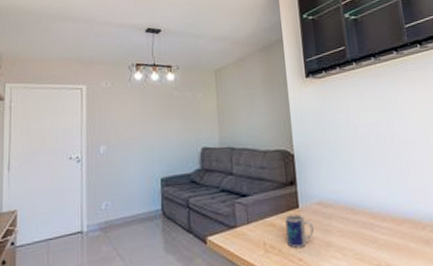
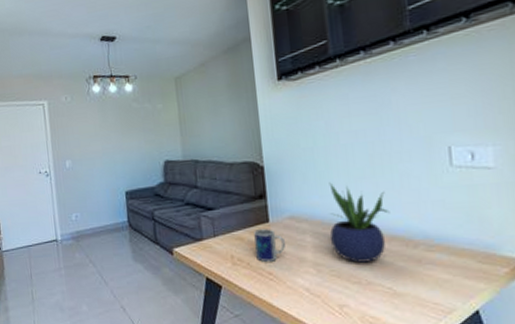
potted plant: none [350,169,402,245] -> present [329,182,390,263]

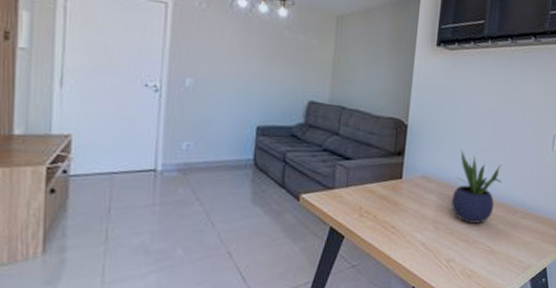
mug: present [254,228,286,262] -> none [384,183,414,216]

